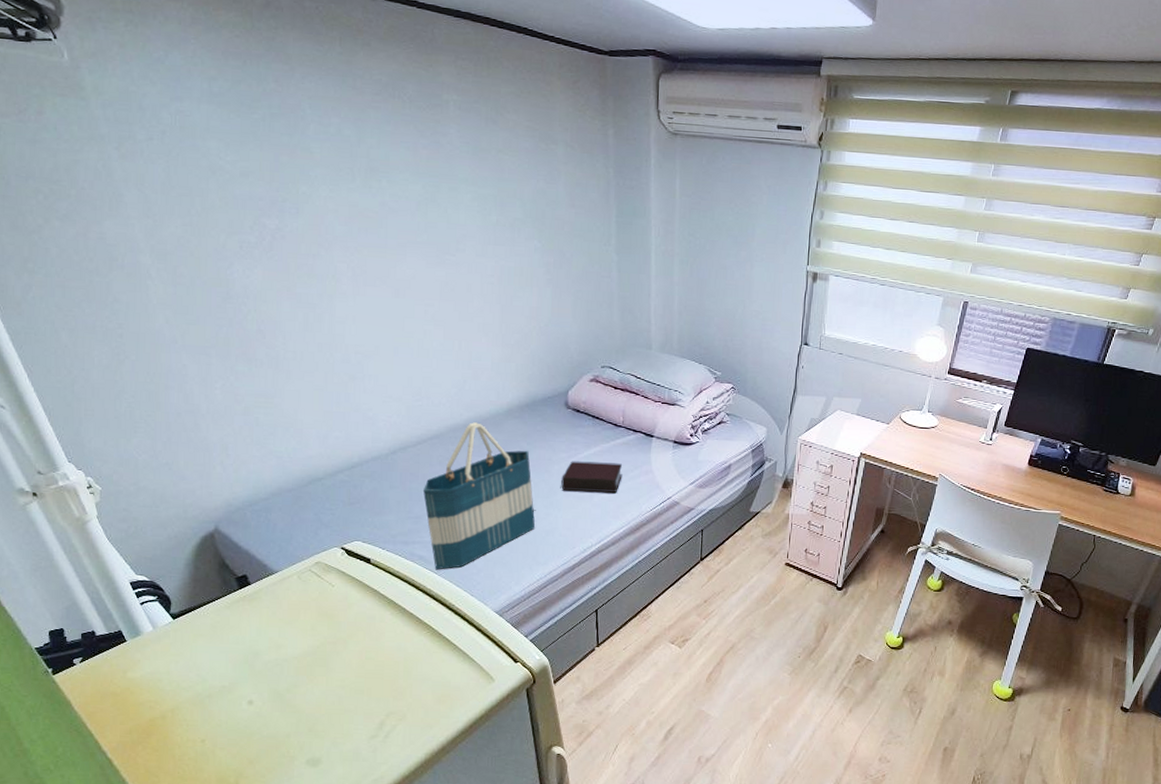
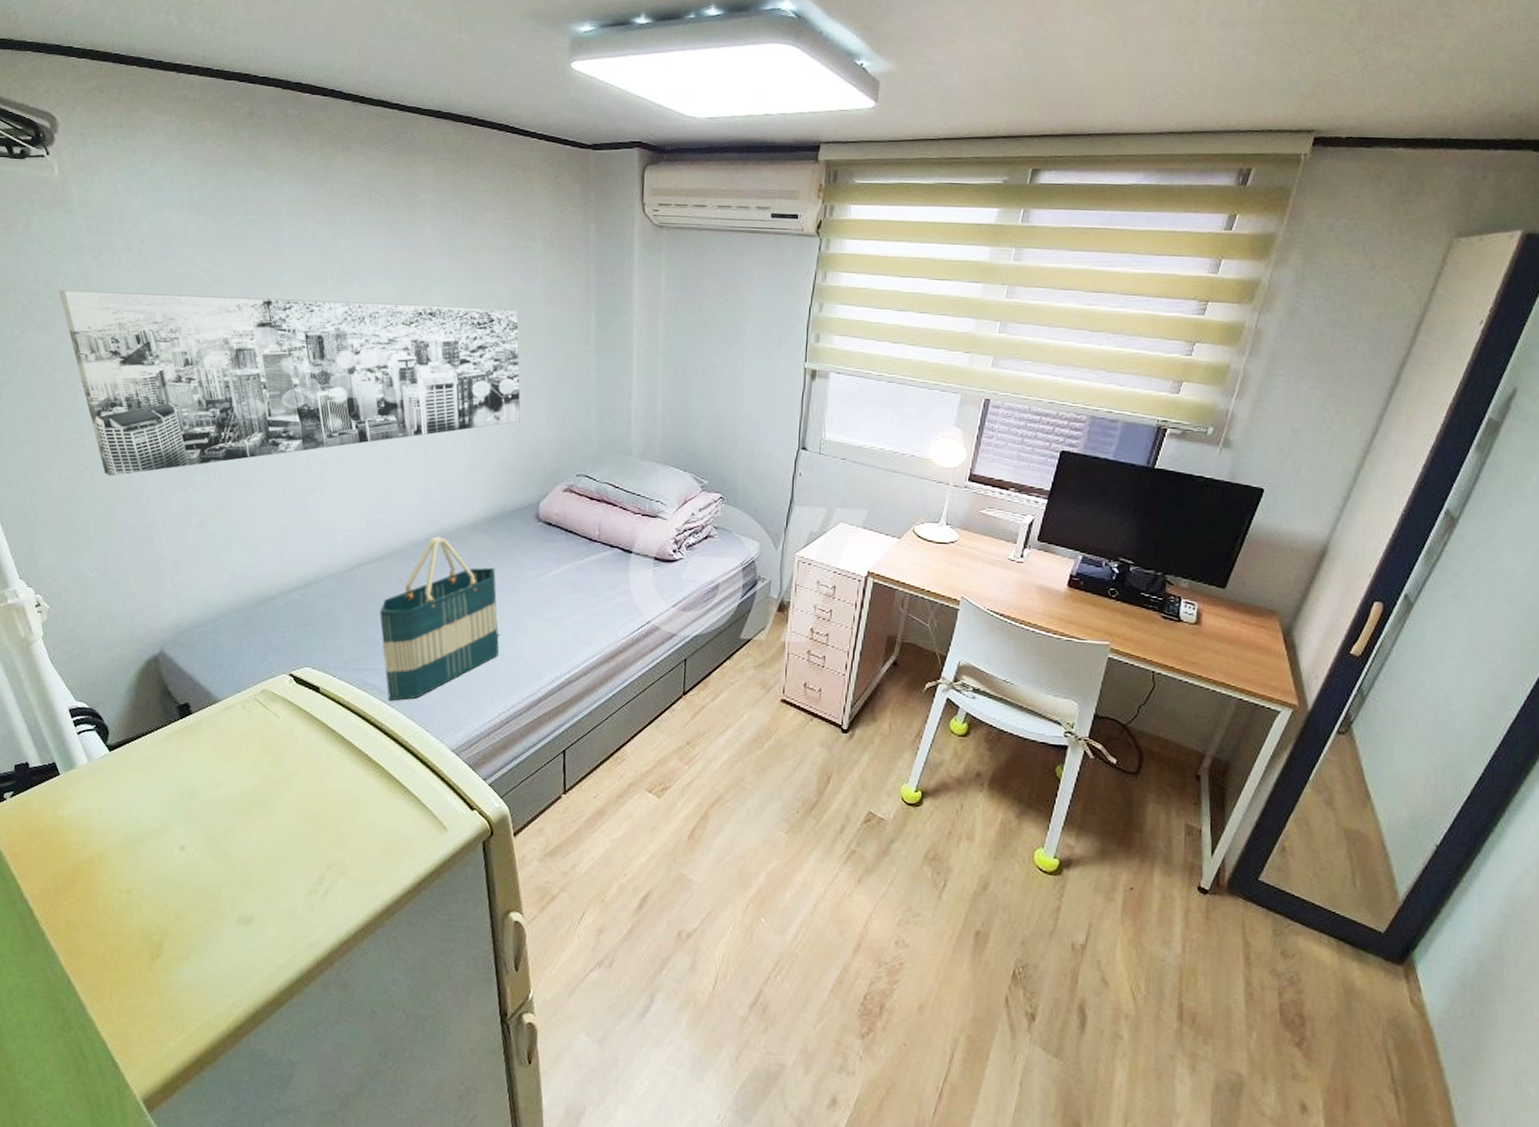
wall art: none [81,178,548,365] -> present [58,289,521,476]
bible: present [561,461,623,493] -> none [529,579,597,616]

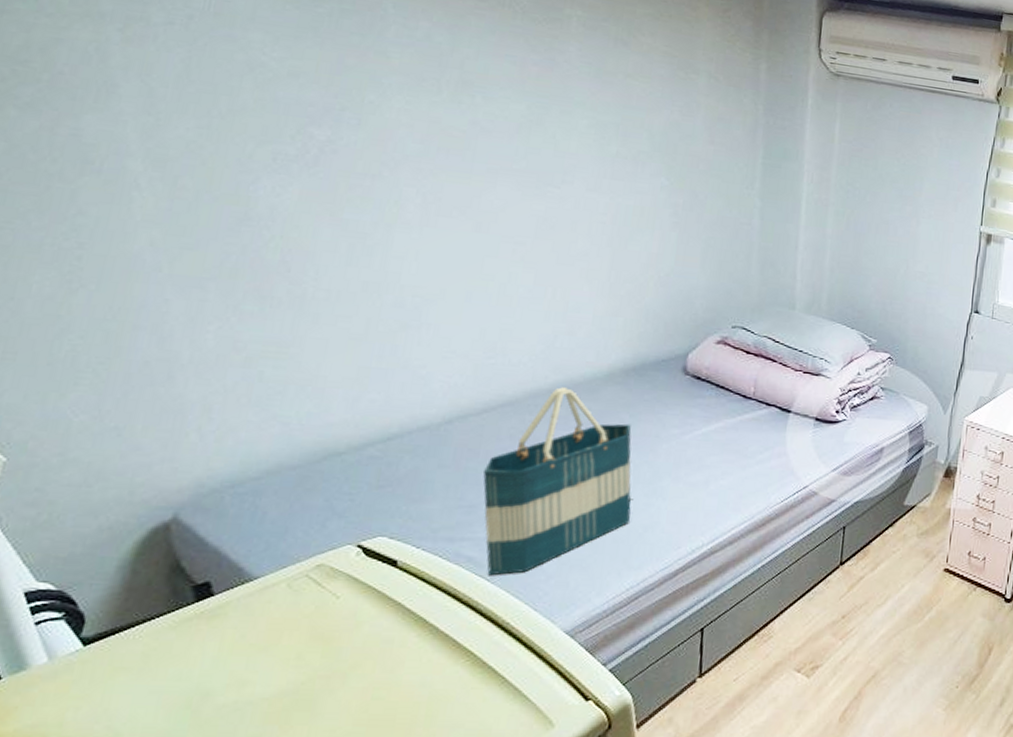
wall art: present [58,289,521,476] -> none [59,61,675,298]

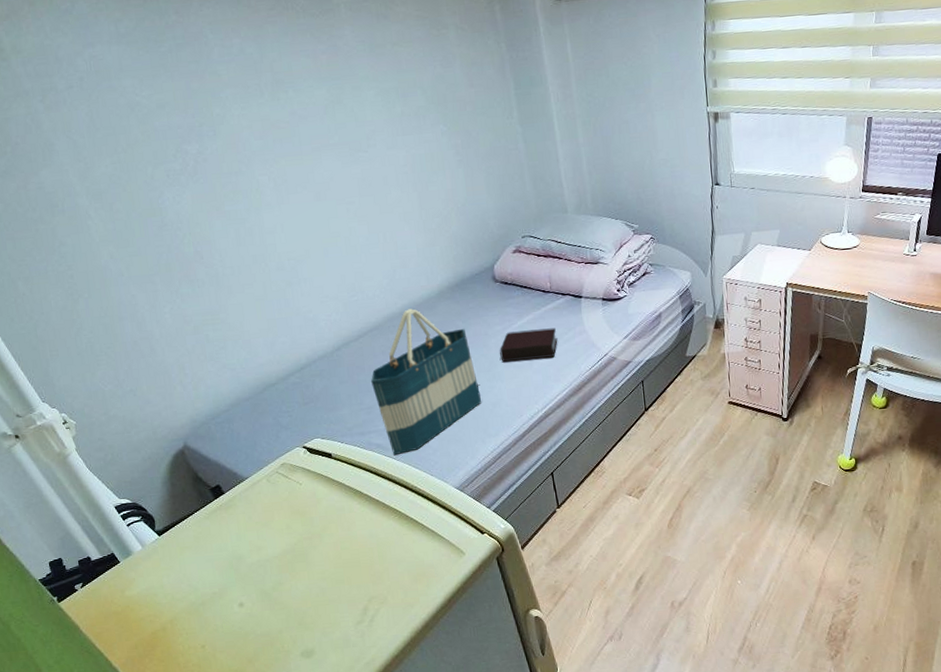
bible: none [669,438,749,479] -> present [500,328,558,363]

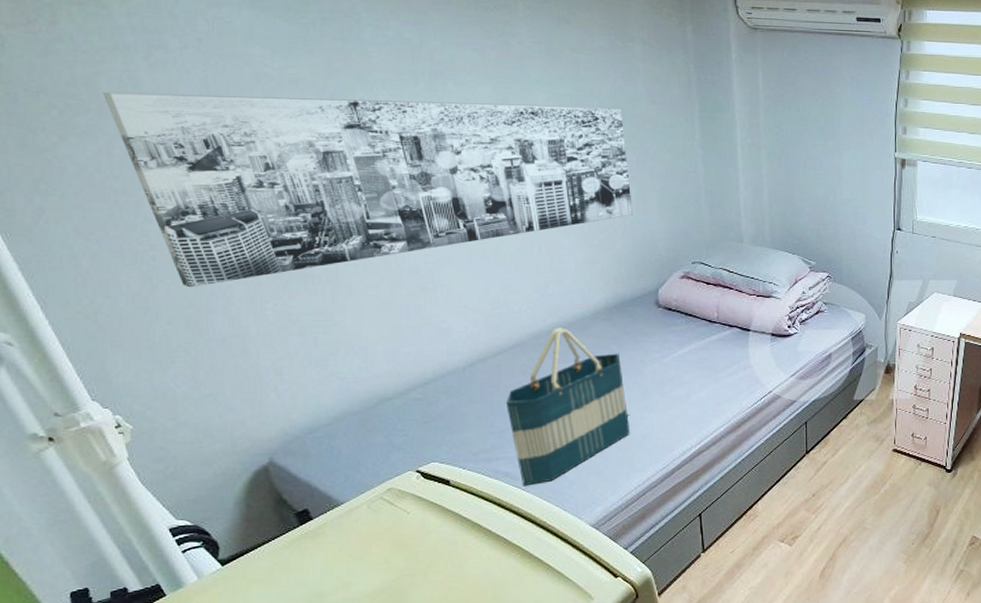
wall art: none [13,95,463,300] -> present [102,91,632,288]
bible: present [500,328,558,363] -> none [656,360,720,393]

